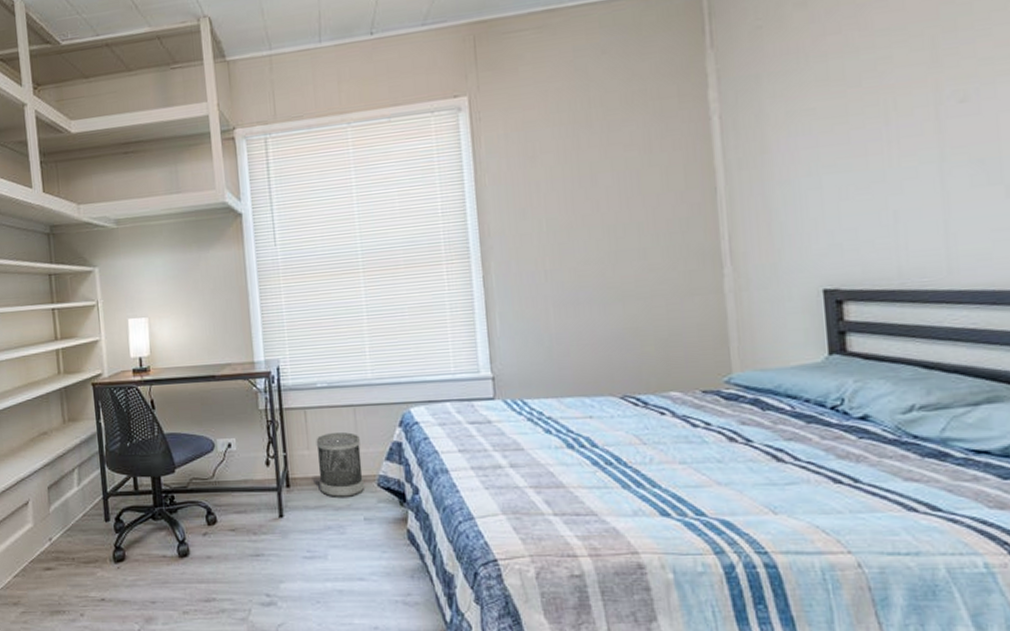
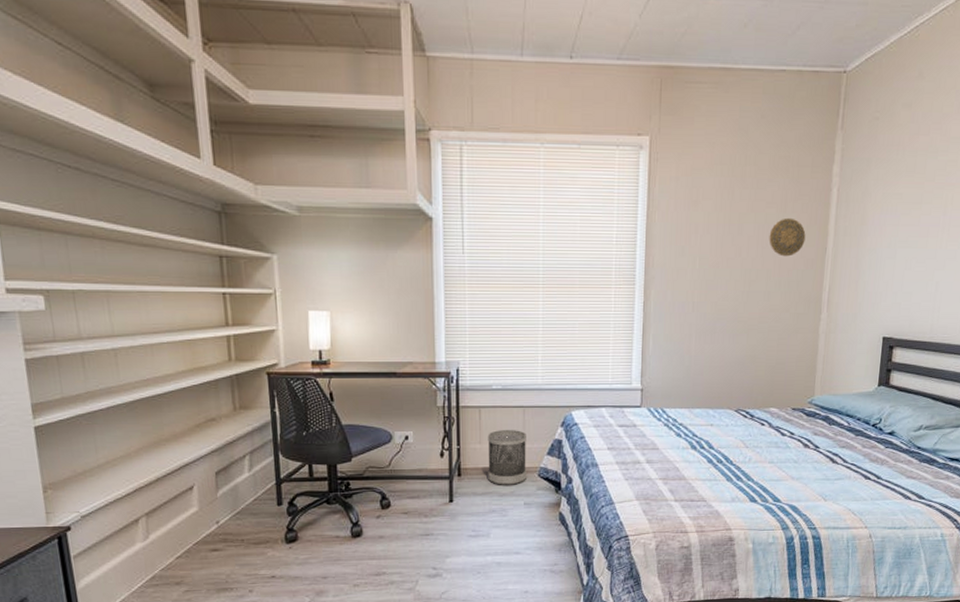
decorative plate: none [633,158,685,205] -> present [769,217,806,257]

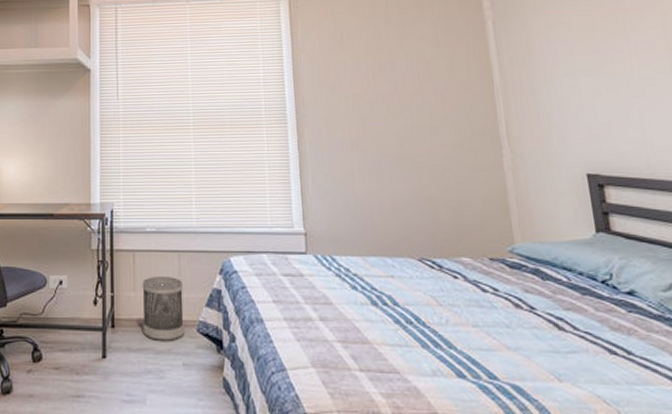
decorative plate: present [769,217,806,257] -> none [424,52,467,90]

